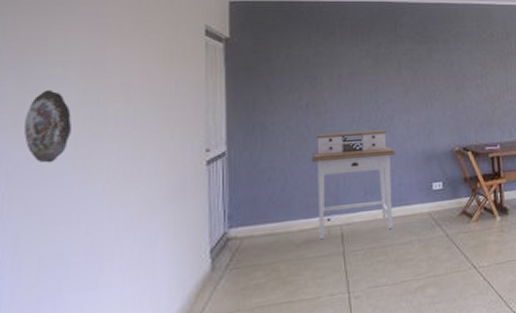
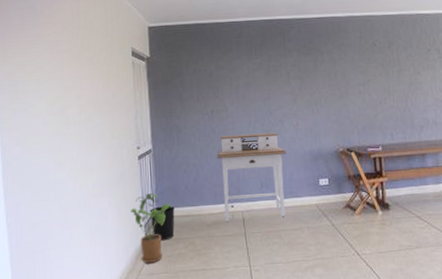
decorative plate: present [24,89,71,163] -> none [16,101,45,156]
house plant: none [192,207,250,302] -> present [130,192,172,264]
wastebasket: none [219,223,253,270] -> present [150,206,175,241]

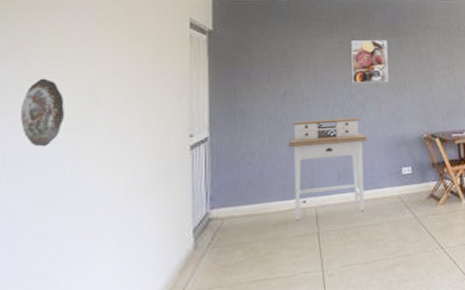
decorative plate: none [16,101,45,156] -> present [21,78,64,147]
house plant: present [130,192,172,264] -> none [176,189,230,278]
wastebasket: present [150,206,175,241] -> none [201,204,234,248]
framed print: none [269,59,305,101] -> present [351,40,389,84]

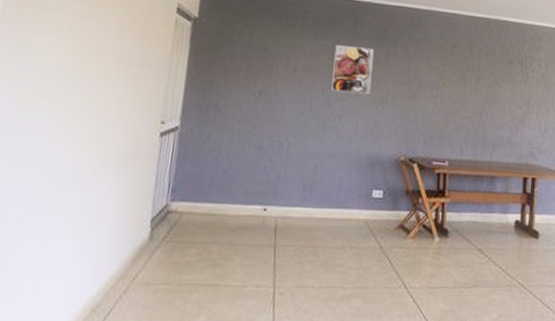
decorative plate: present [21,78,64,147] -> none [10,46,52,113]
desk: present [288,117,368,220] -> none [253,122,340,230]

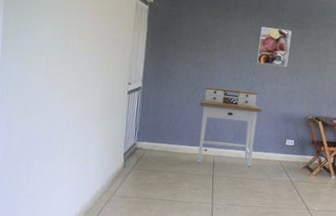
desk: none [253,122,340,230] -> present [197,86,262,167]

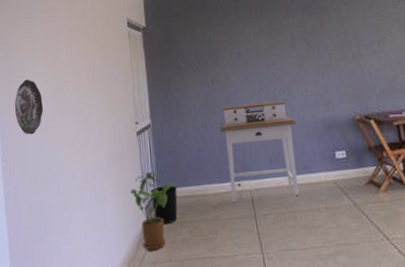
decorative plate: none [17,22,46,74] -> present [15,79,43,135]
house plant: none [113,125,152,188] -> present [130,171,174,251]
wastebasket: none [130,139,154,170] -> present [150,185,178,225]
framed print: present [257,27,292,67] -> none [271,19,313,67]

